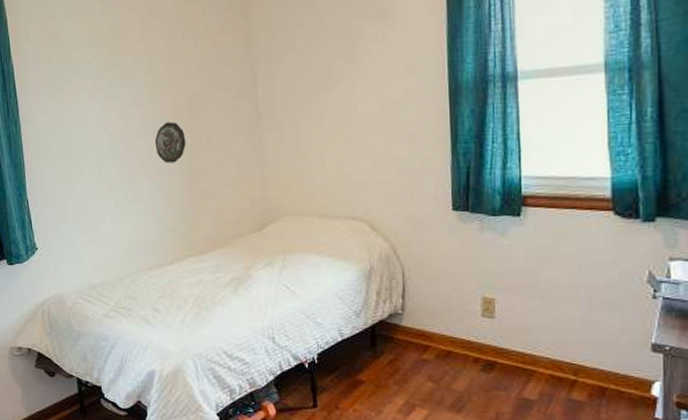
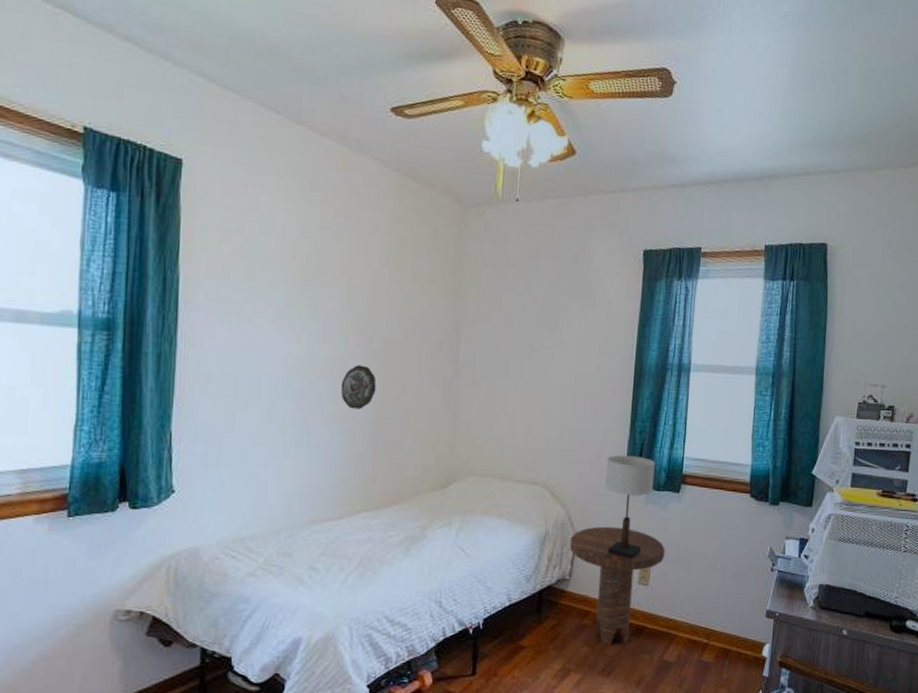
side table: none [397,257,510,381] -> present [569,526,665,645]
table lamp: none [428,180,487,290] -> present [604,455,655,559]

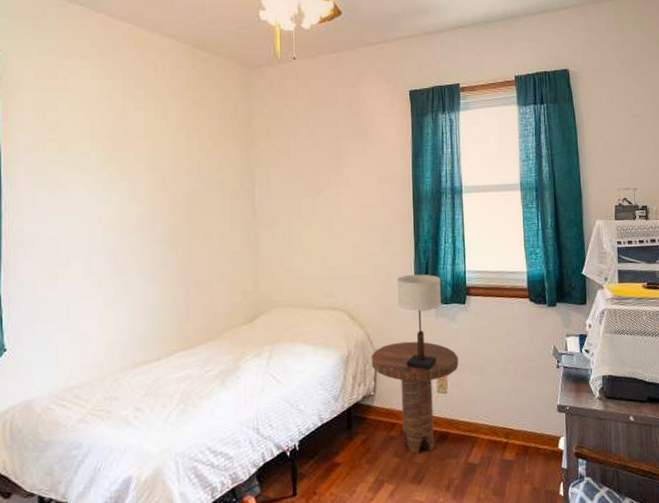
decorative plate: present [340,365,377,409] -> none [151,217,183,257]

